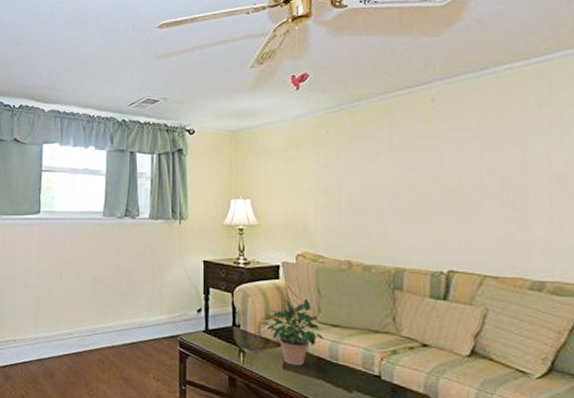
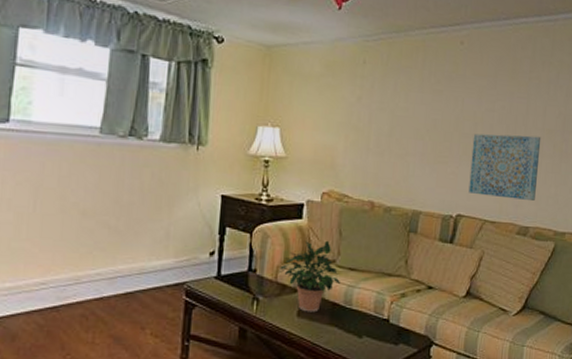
wall art: none [458,184,550,254] -> present [468,133,541,202]

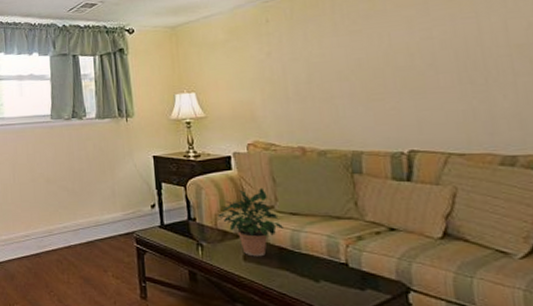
wall art: present [468,133,541,202] -> none [411,54,518,128]

